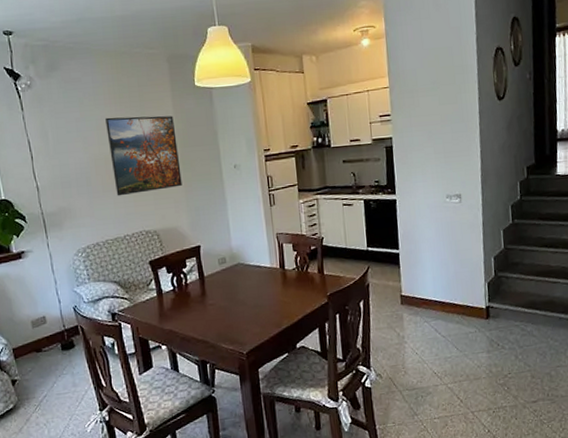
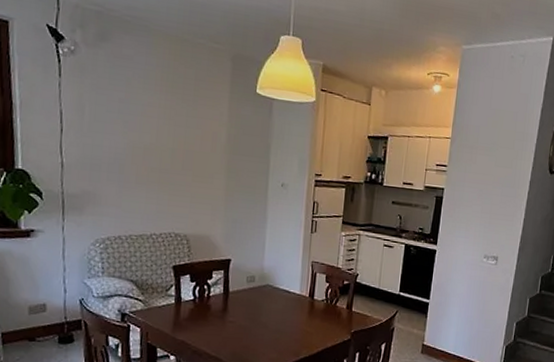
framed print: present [105,115,182,196] -> none [150,105,227,195]

